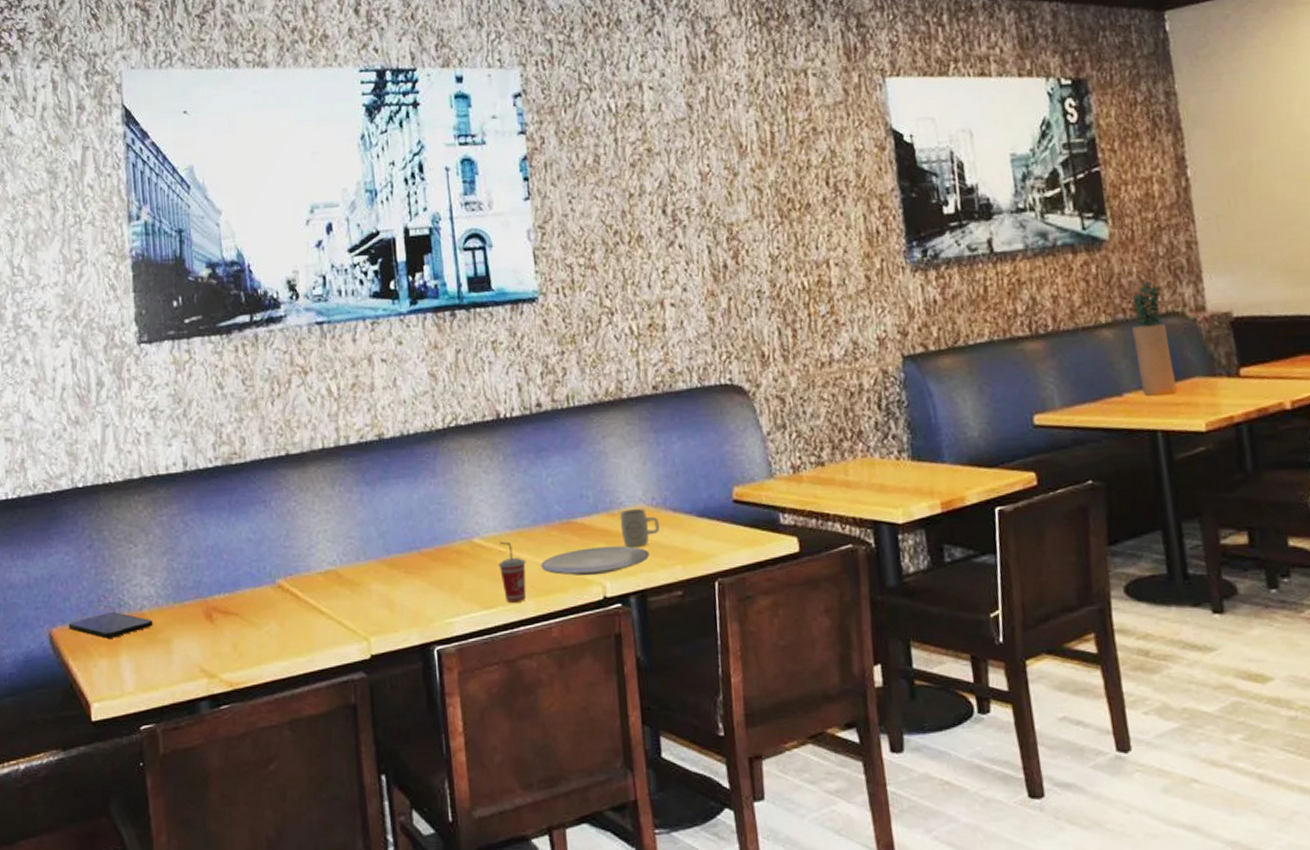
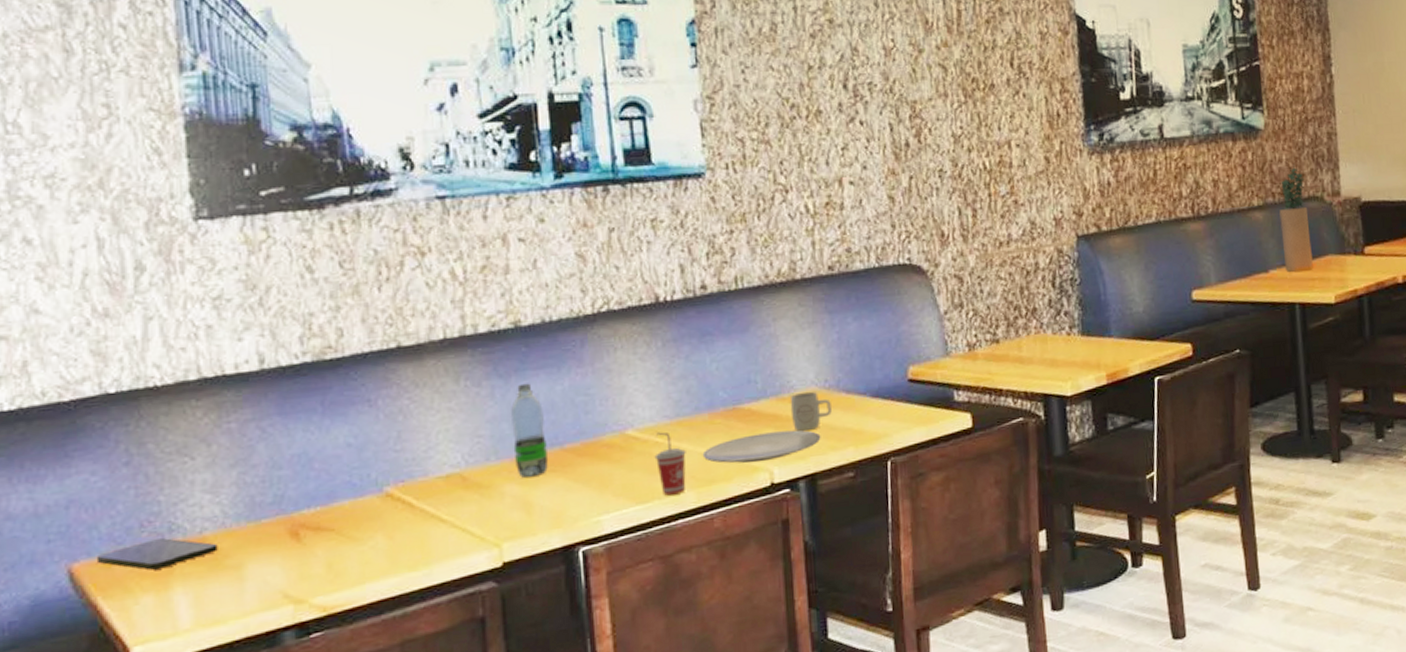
bottle: none [375,491,408,578] -> present [510,383,549,478]

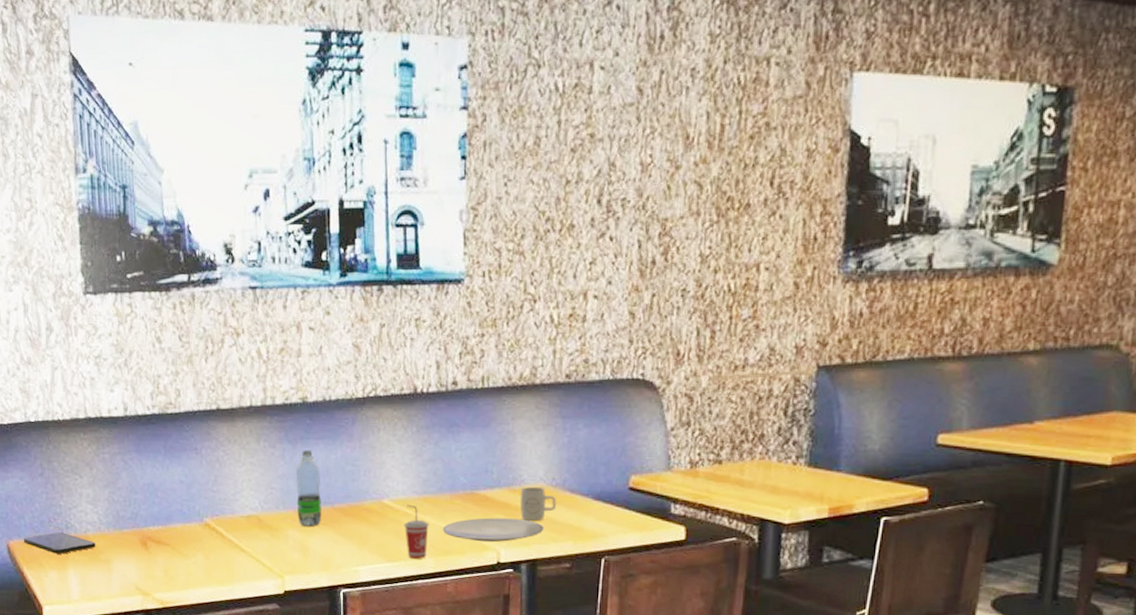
vase: present [1279,163,1313,273] -> none [1055,305,1099,427]

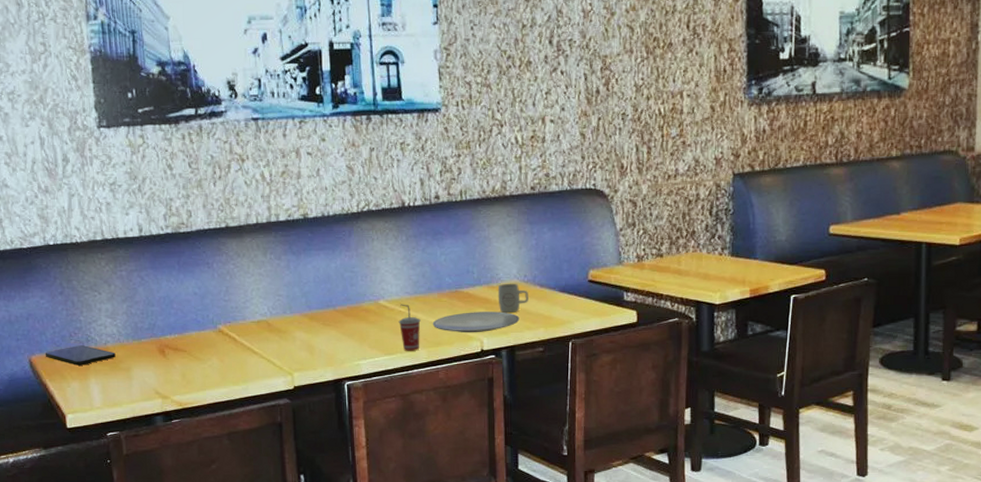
bottle: present [295,450,322,527] -> none [300,260,326,328]

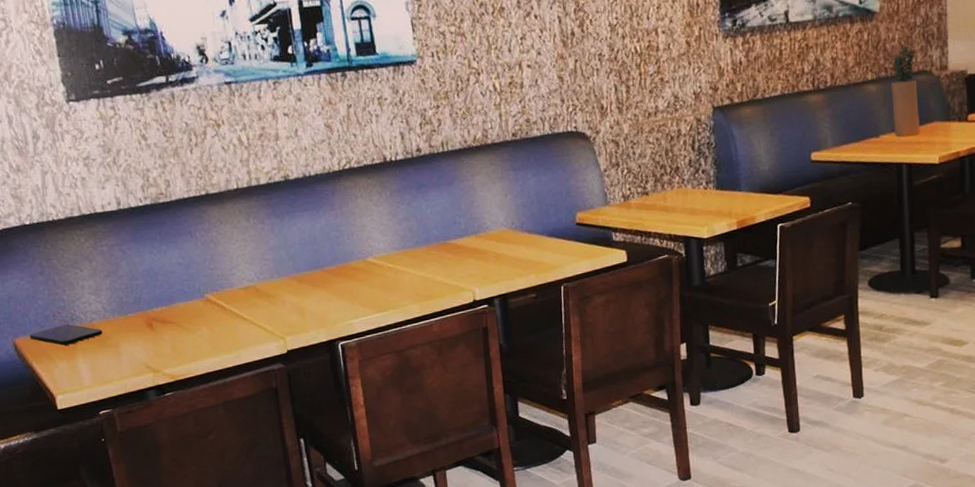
beverage cup: present [398,304,421,351] -> none [388,259,412,307]
plate: present [432,311,520,333] -> none [422,260,510,285]
mug: present [497,283,528,313] -> none [486,231,518,261]
vase: none [915,120,943,216] -> present [891,41,920,138]

